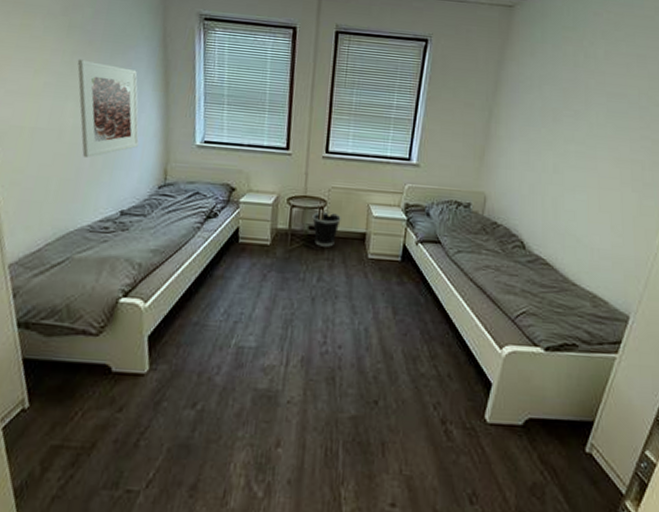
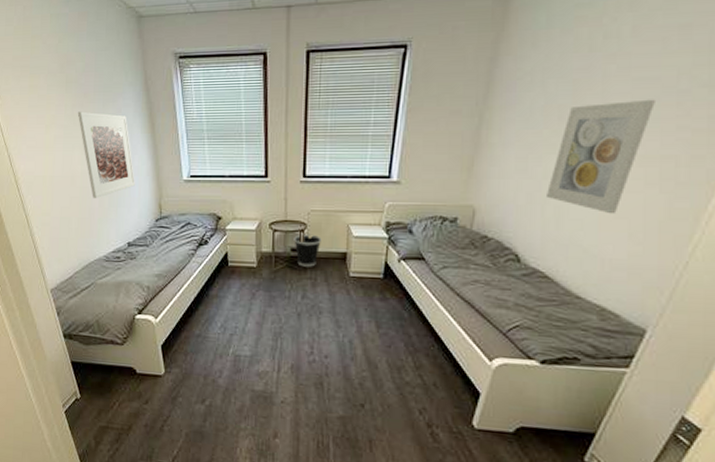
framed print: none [546,110,624,208] -> present [547,99,655,214]

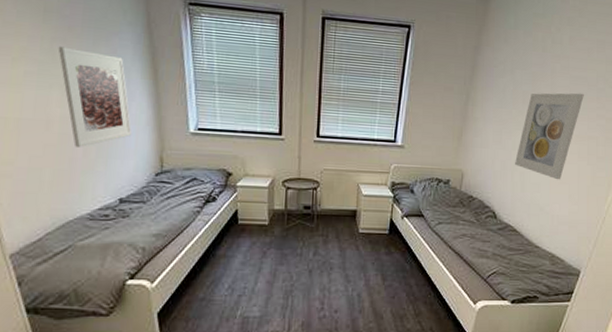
wastebasket: present [294,234,321,267] -> none [307,192,333,224]

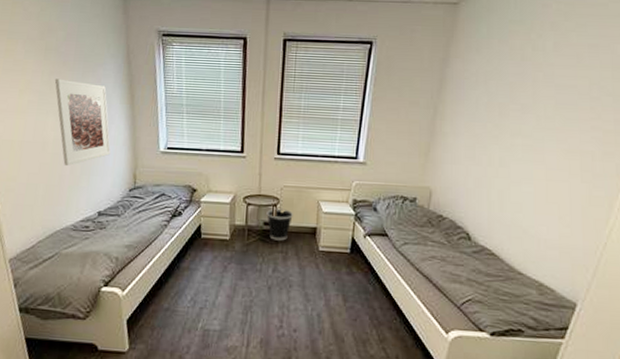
wastebasket: none [307,192,333,224] -> present [267,208,293,241]
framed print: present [515,93,584,180] -> none [491,103,574,200]

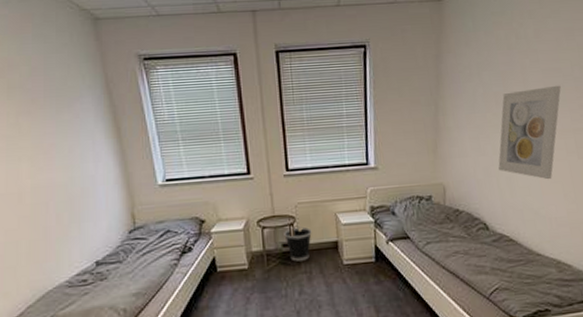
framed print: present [54,78,111,166] -> none [23,119,102,215]
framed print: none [491,103,574,200] -> present [498,85,561,180]

